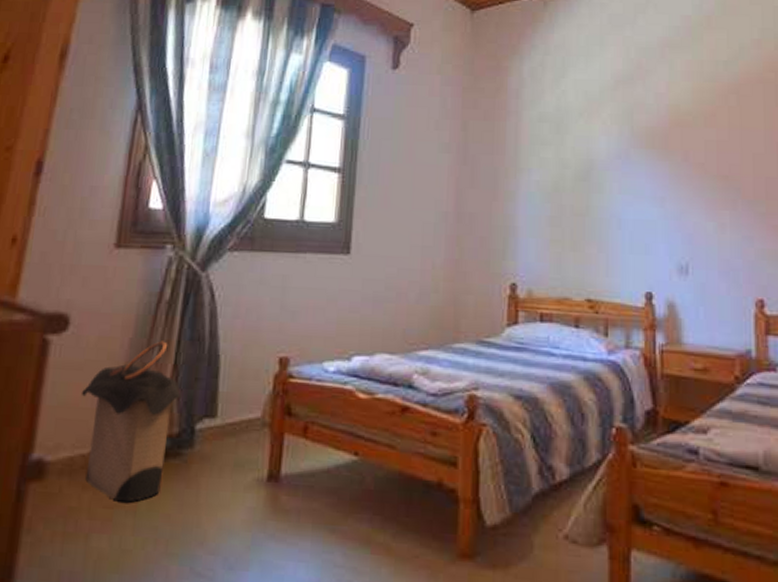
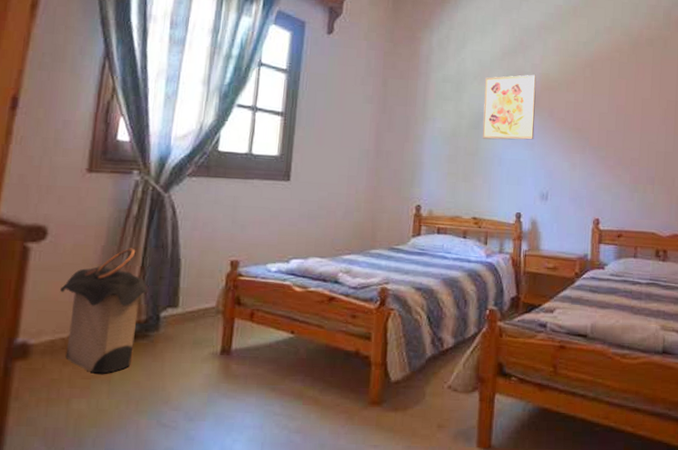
wall art: none [593,106,664,195] -> present [482,74,537,140]

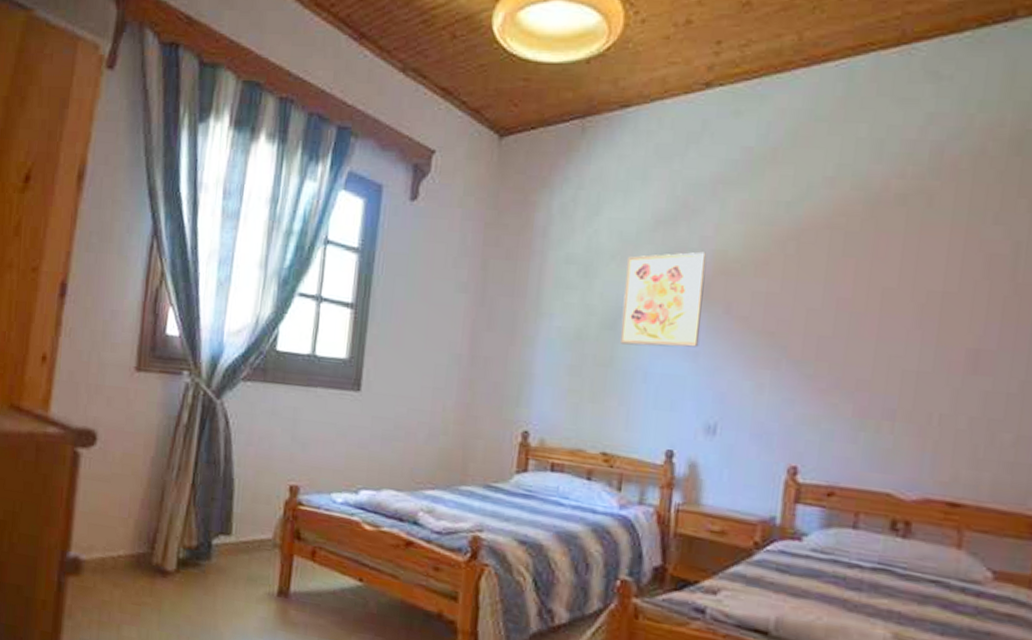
laundry hamper: present [60,248,150,374] -> none [110,461,201,602]

